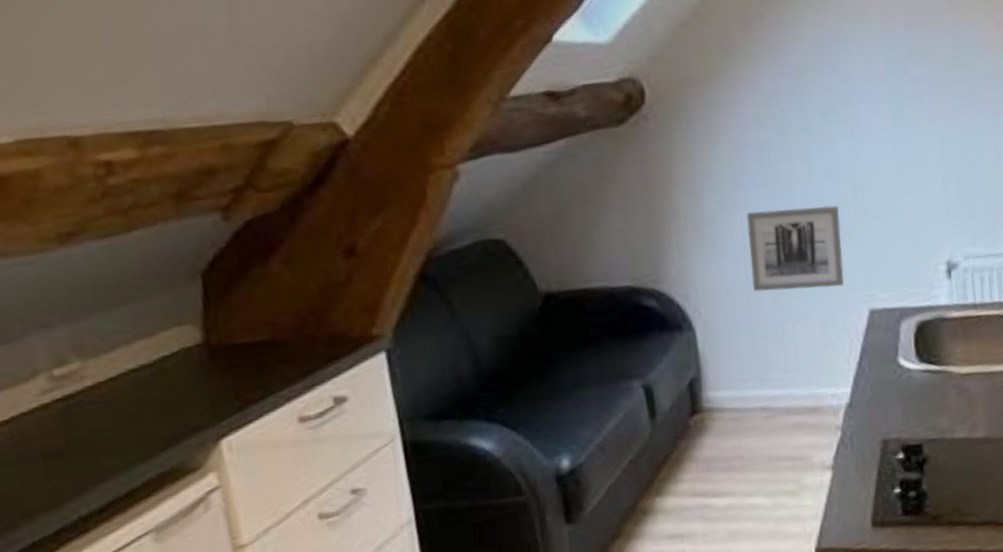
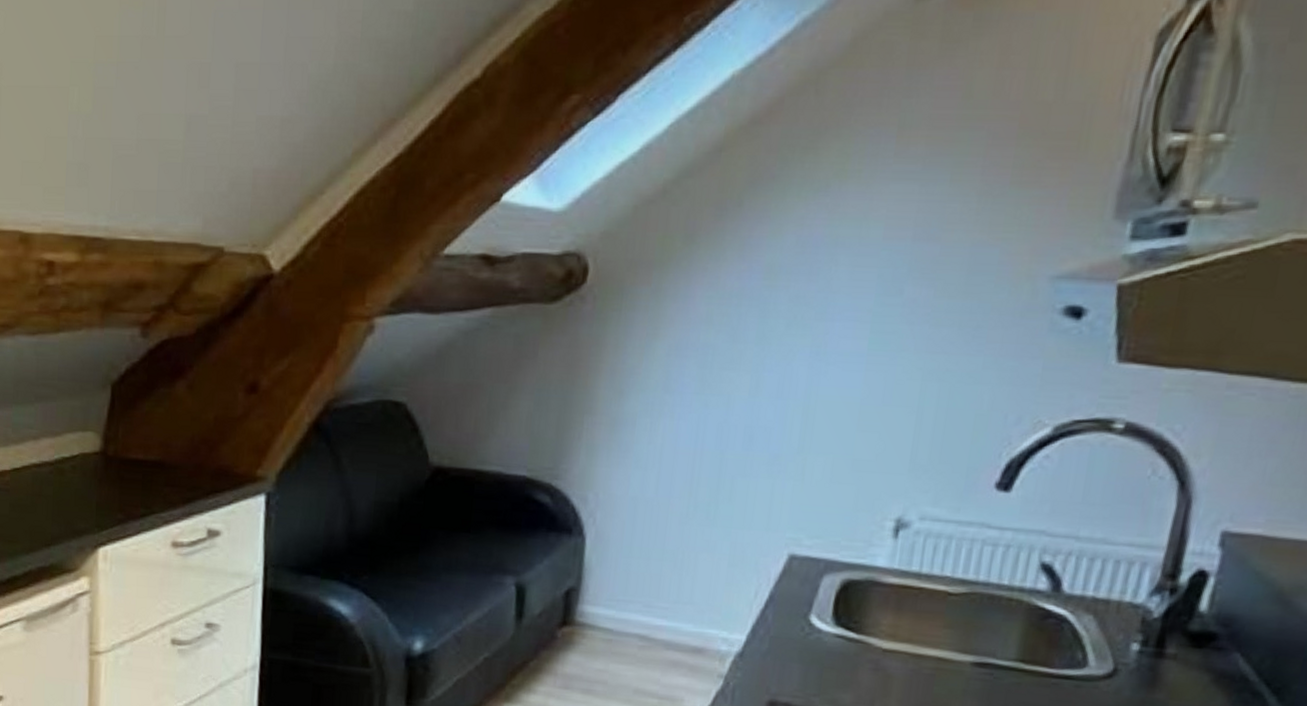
wall art: present [746,205,844,292] -> none [660,421,780,522]

